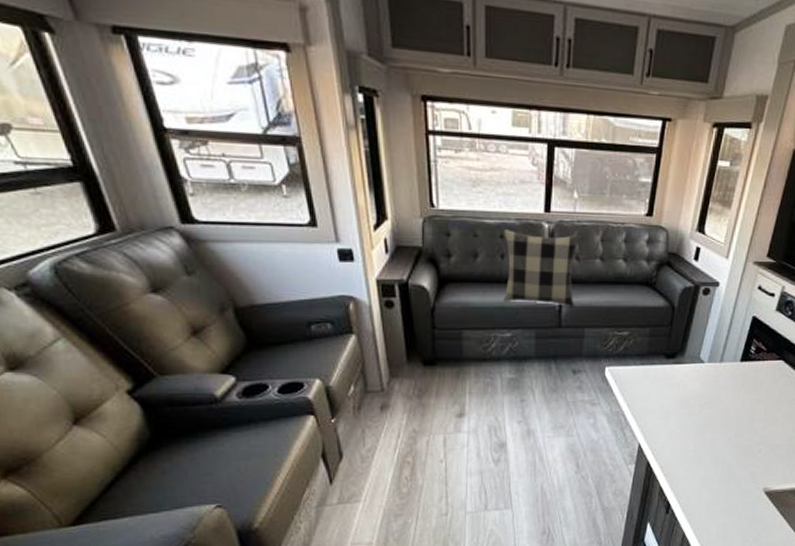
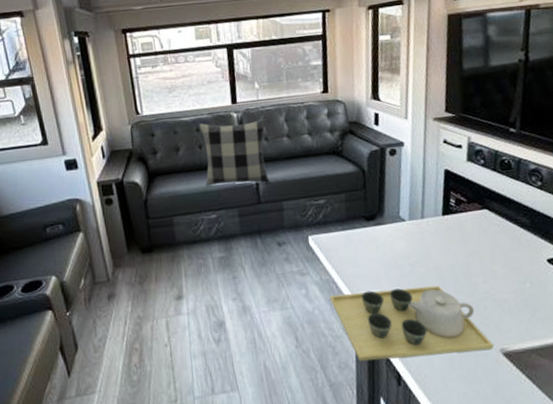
tea set: none [616,426,759,490] -> present [329,285,494,361]

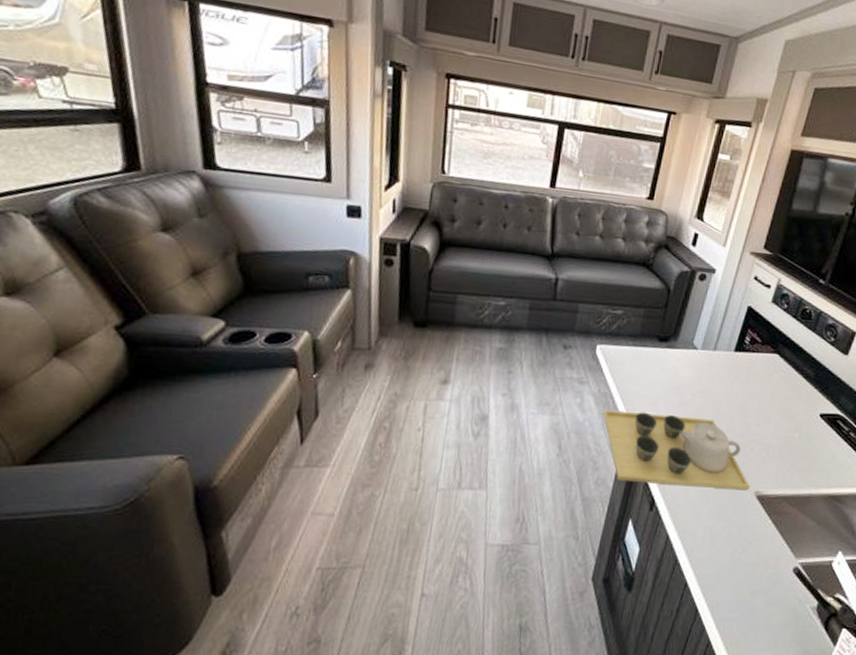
pillow: present [199,119,270,186] -> none [501,200,582,281]

